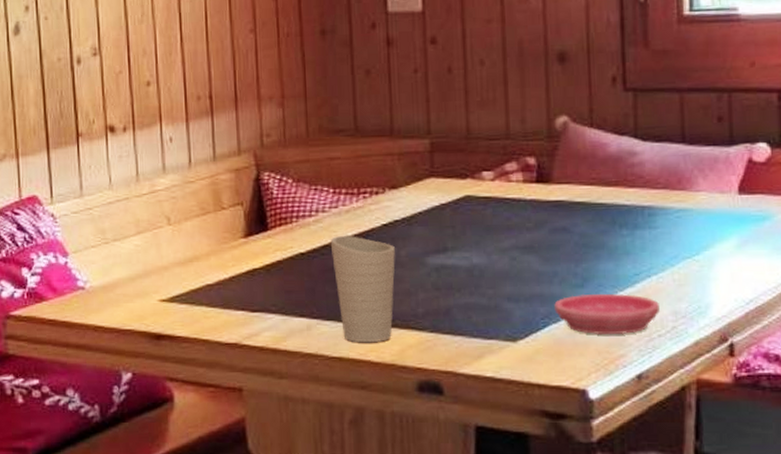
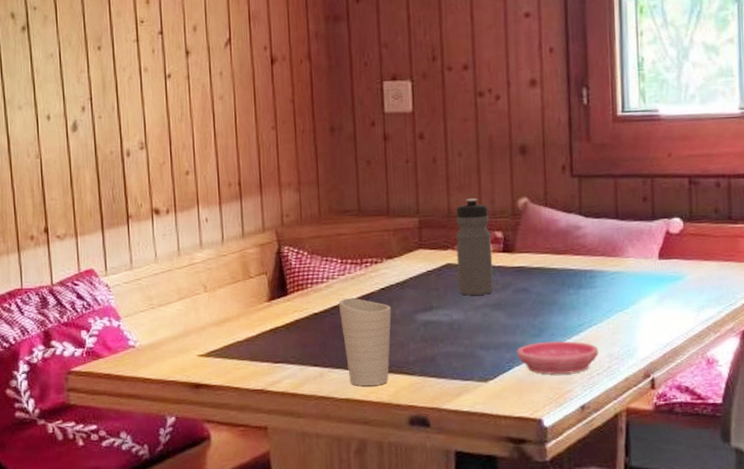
water bottle: none [477,116,525,235] -> present [456,198,494,296]

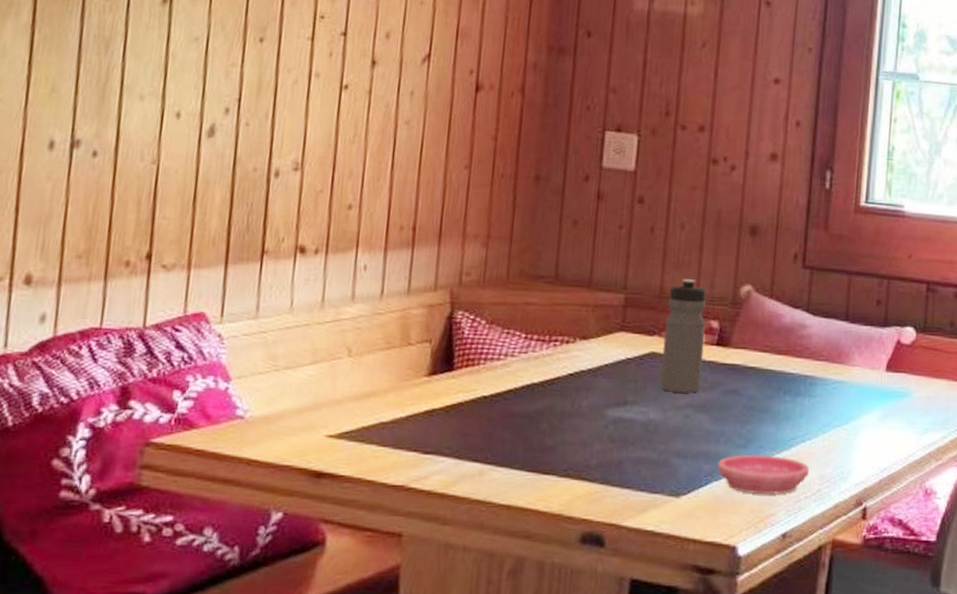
cup: present [338,297,391,387] -> none [514,381,577,492]

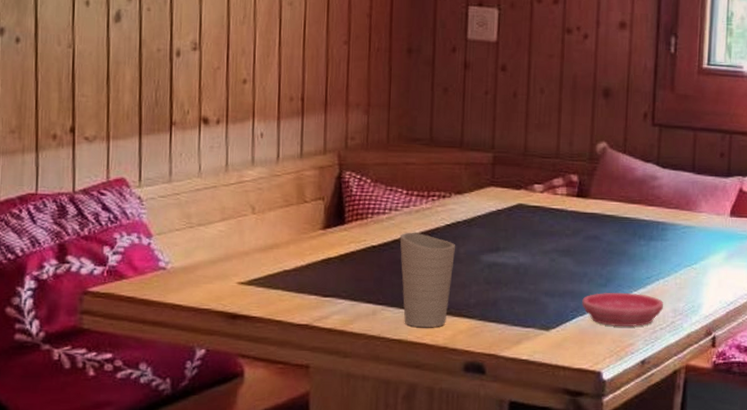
cup: none [514,381,577,492] -> present [399,232,455,328]
water bottle: present [660,279,706,393] -> none [528,138,567,240]

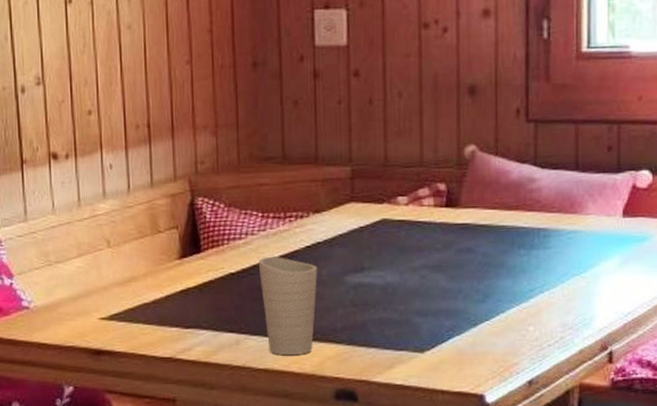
saucer: present [582,292,664,327] -> none [458,307,551,346]

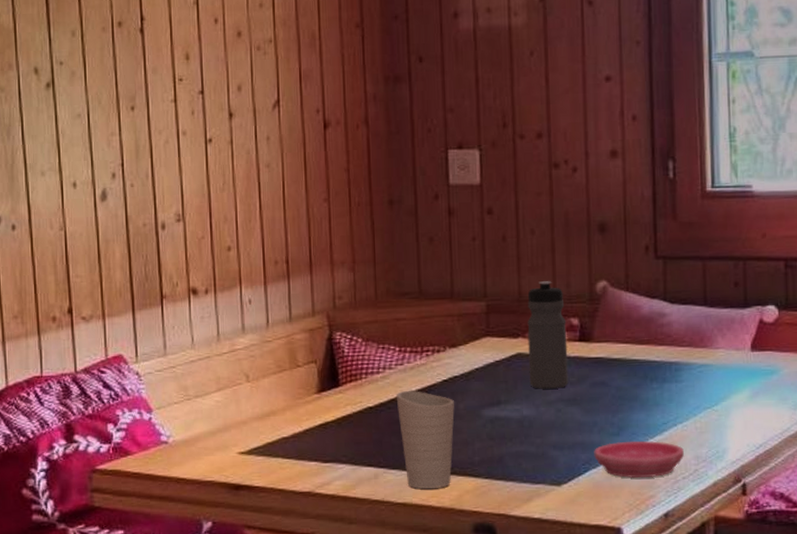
water bottle: none [393,145,434,256] -> present [527,281,569,389]
saucer: none [458,307,551,346] -> present [594,440,685,479]

